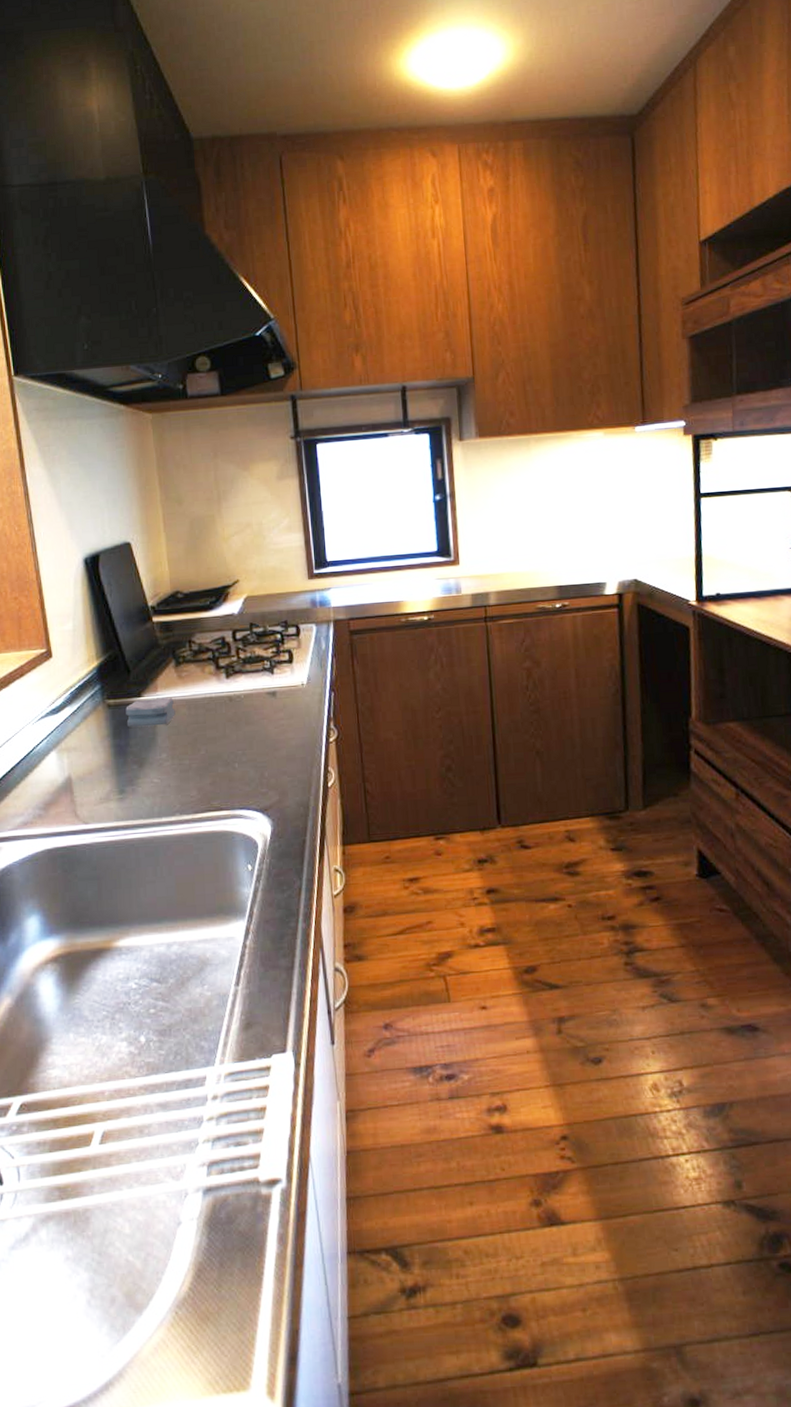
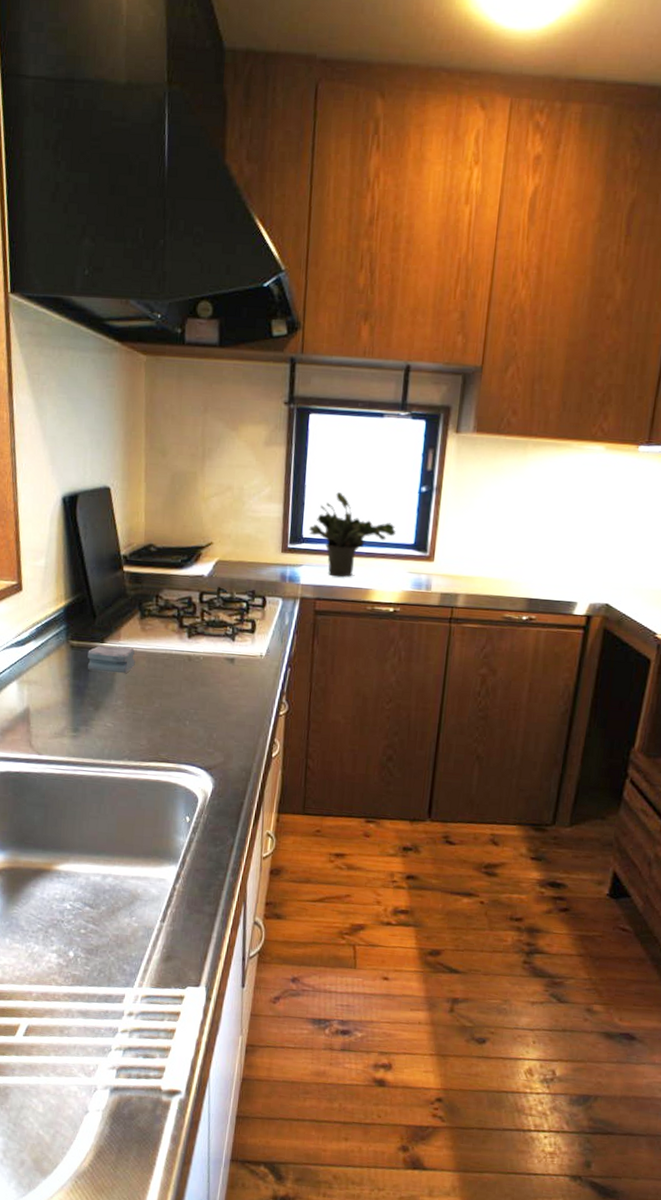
potted plant: none [332,513,418,595] -> present [309,492,396,577]

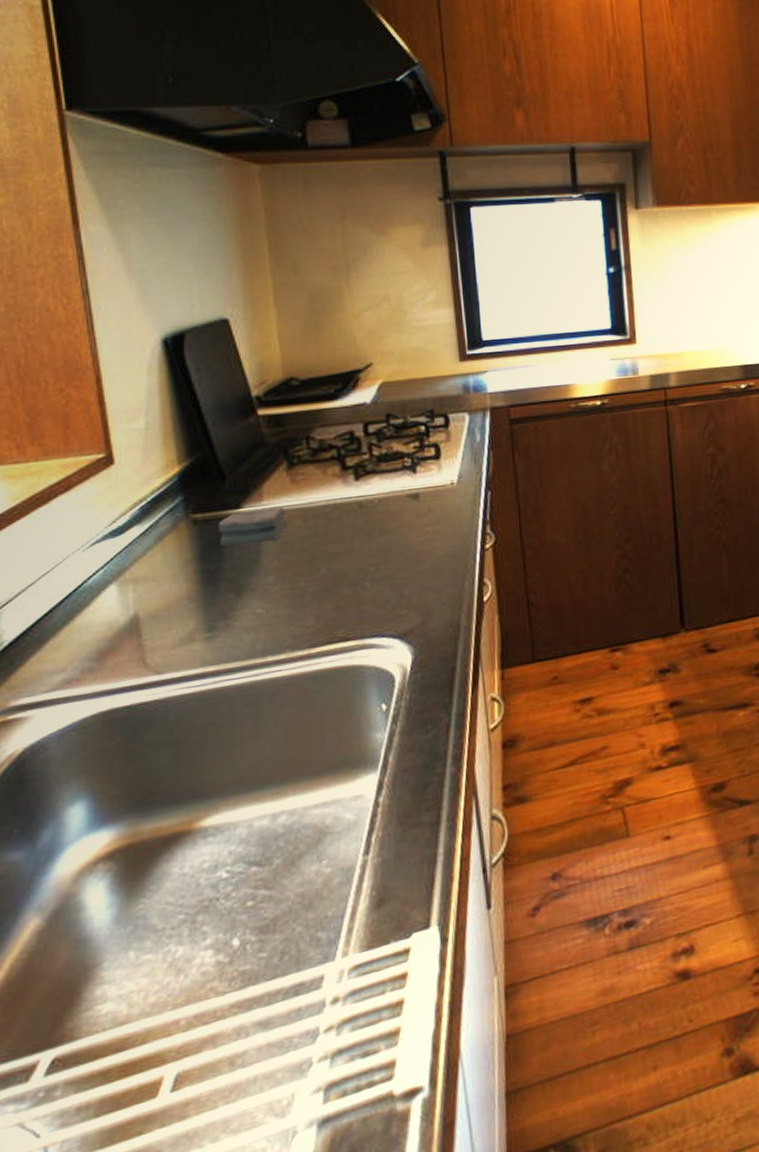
potted plant: present [309,492,396,577] -> none [488,286,589,378]

